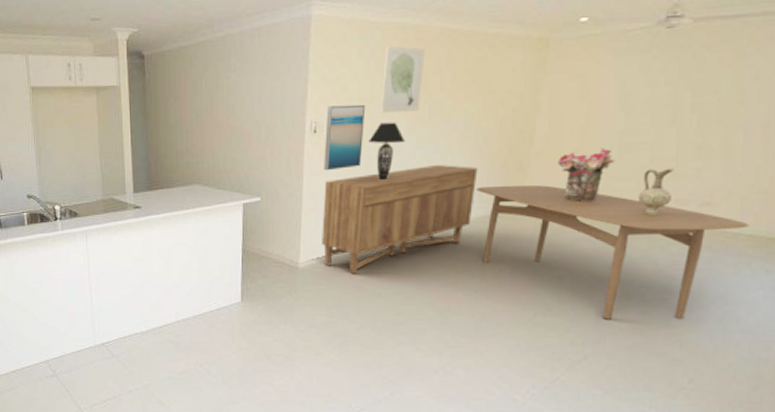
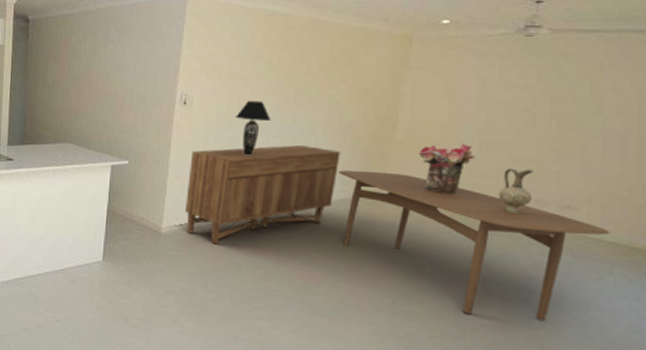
wall art: present [324,104,366,171] -> none [191,81,234,142]
wall art: present [380,46,425,113] -> none [248,30,293,93]

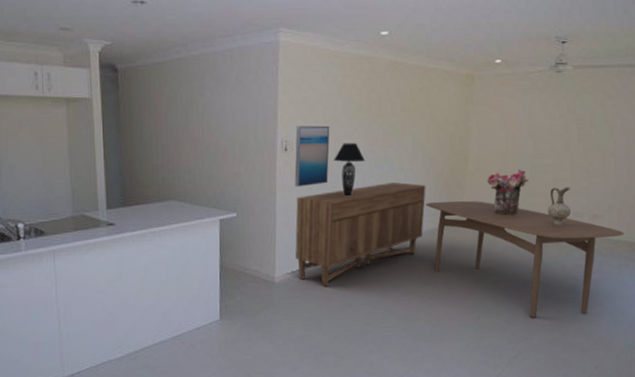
wall art: none [191,81,234,142] -> present [294,125,330,187]

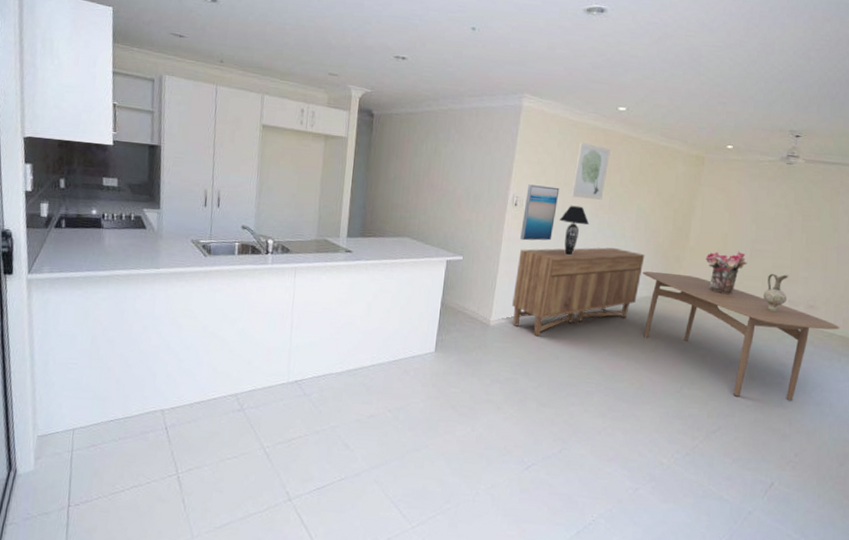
wall art: none [342,73,378,134] -> present [571,142,611,200]

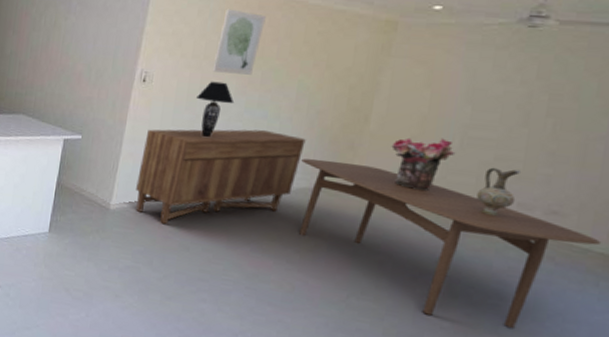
wall art: present [520,184,560,241] -> none [148,58,198,121]

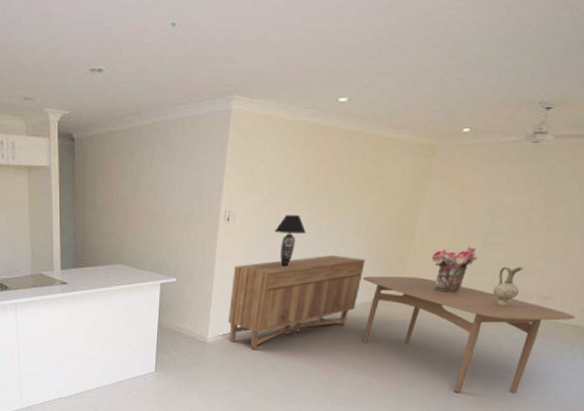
wall art: present [212,9,266,75] -> none [286,143,330,205]

